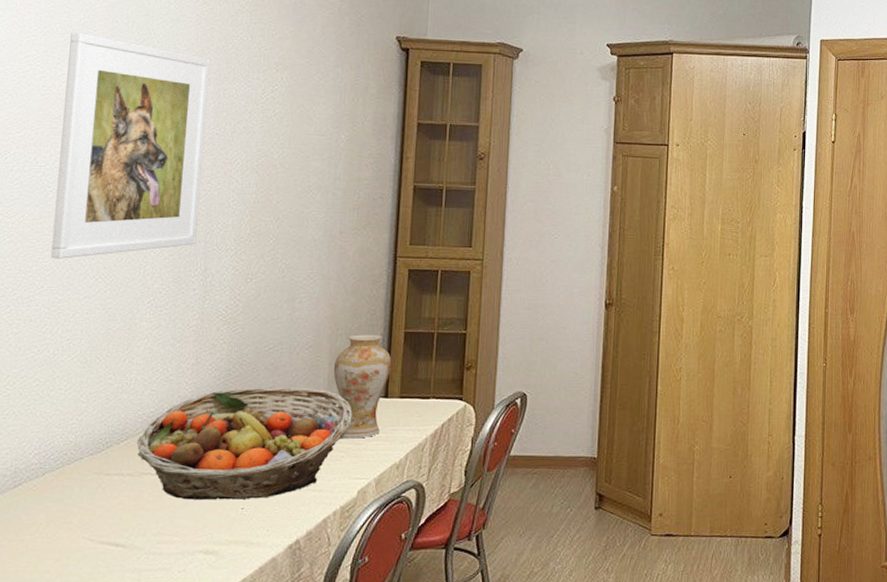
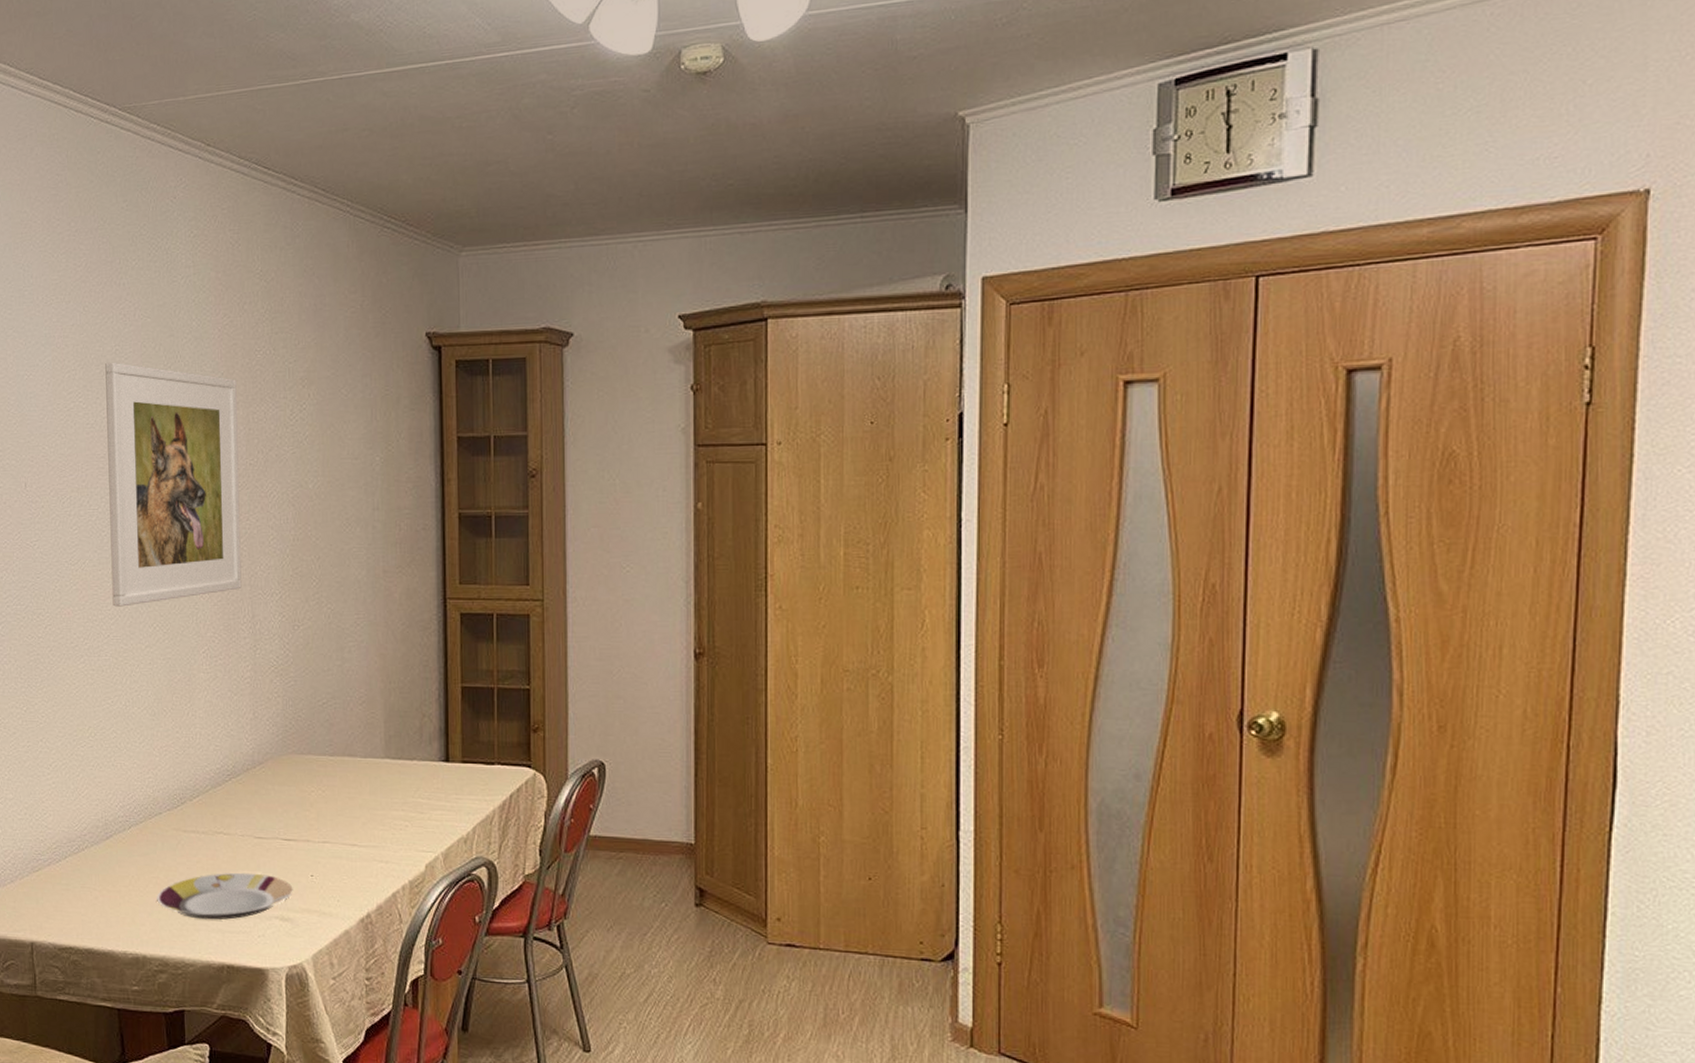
plate: none [67,510,221,561] -> present [157,872,293,920]
fruit basket: present [136,388,353,500] -> none [207,746,413,867]
vase: present [333,334,392,439] -> none [389,689,450,807]

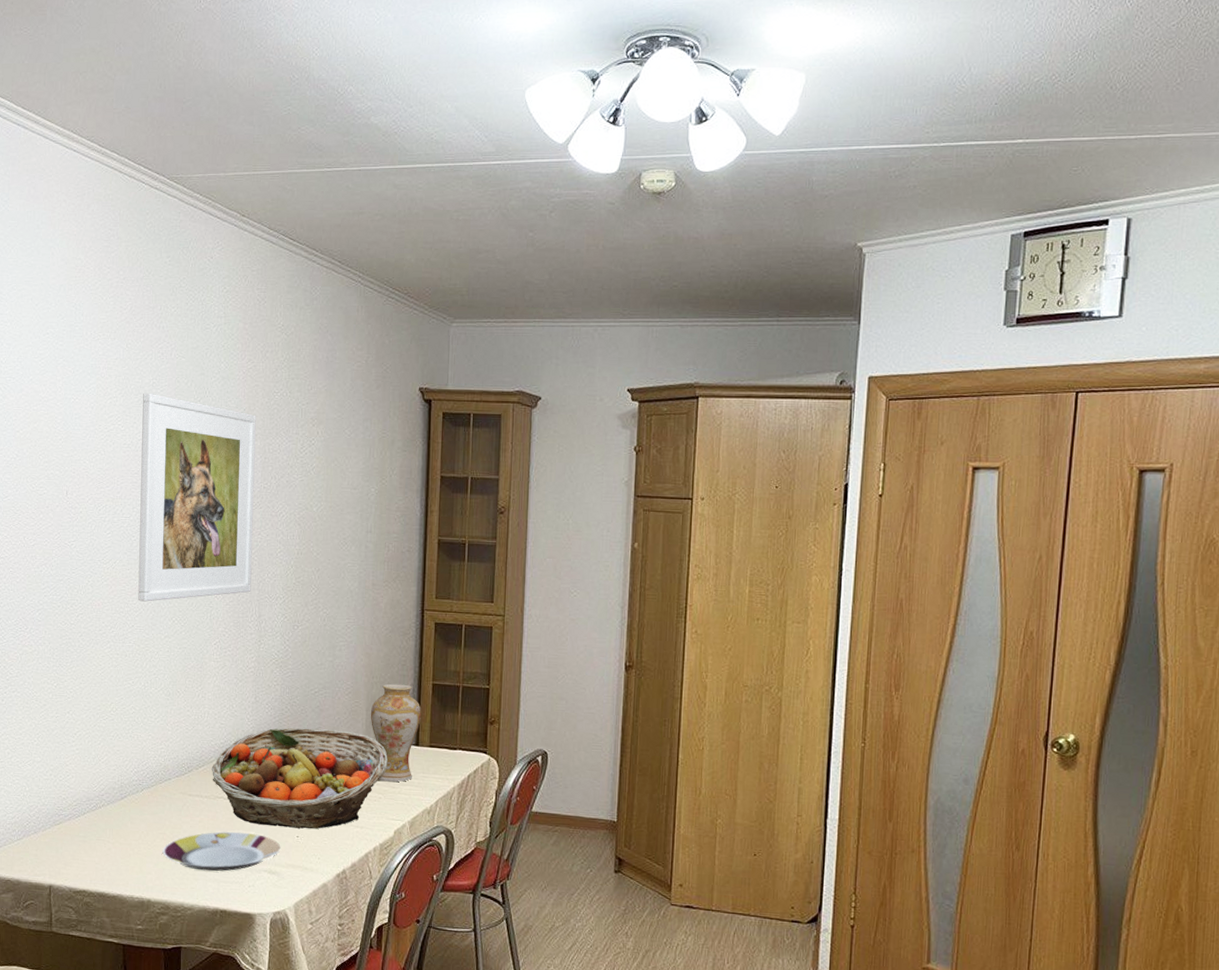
fruit basket: none [207,746,413,867] -> present [211,727,388,829]
vase: none [389,689,450,807] -> present [370,683,421,782]

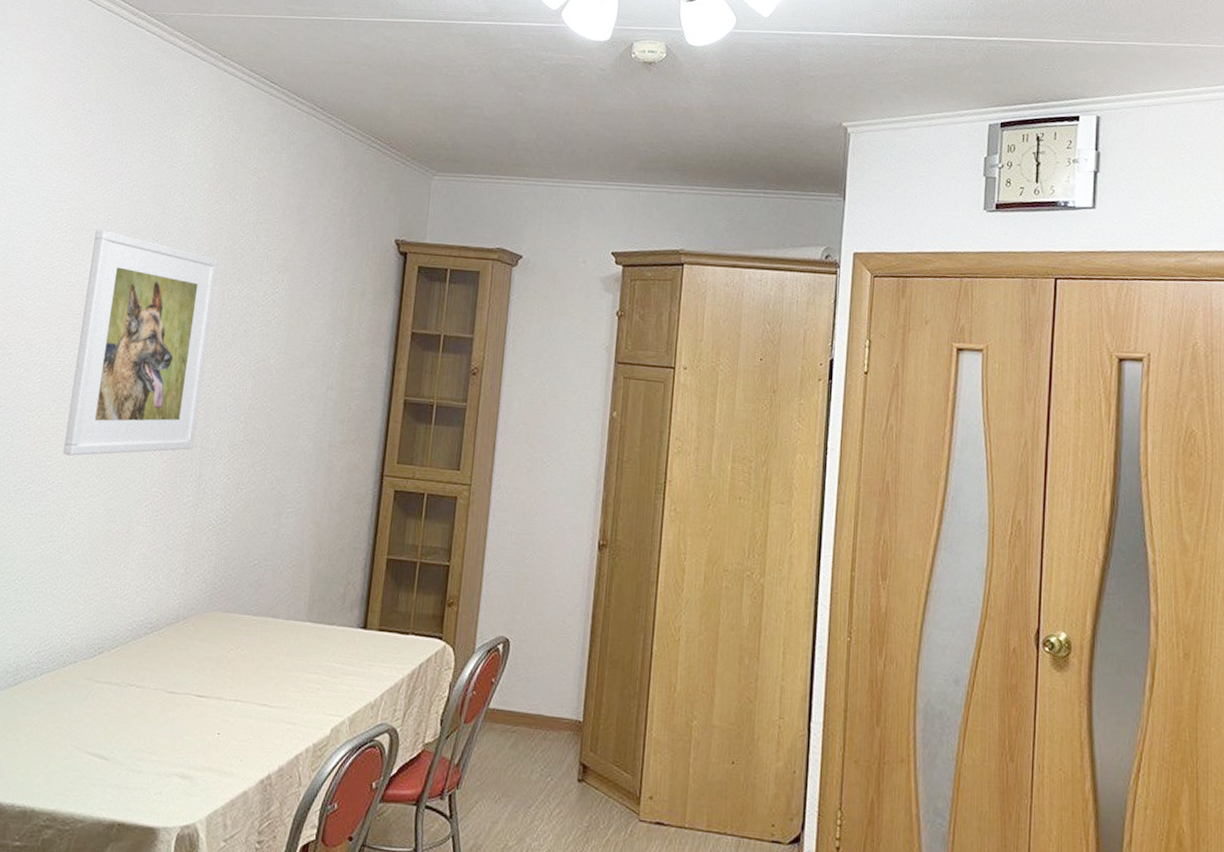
plate: present [162,831,281,872] -> none [56,726,198,775]
fruit basket: present [211,727,388,829] -> none [125,604,331,725]
vase: present [370,683,421,782] -> none [314,557,373,671]

